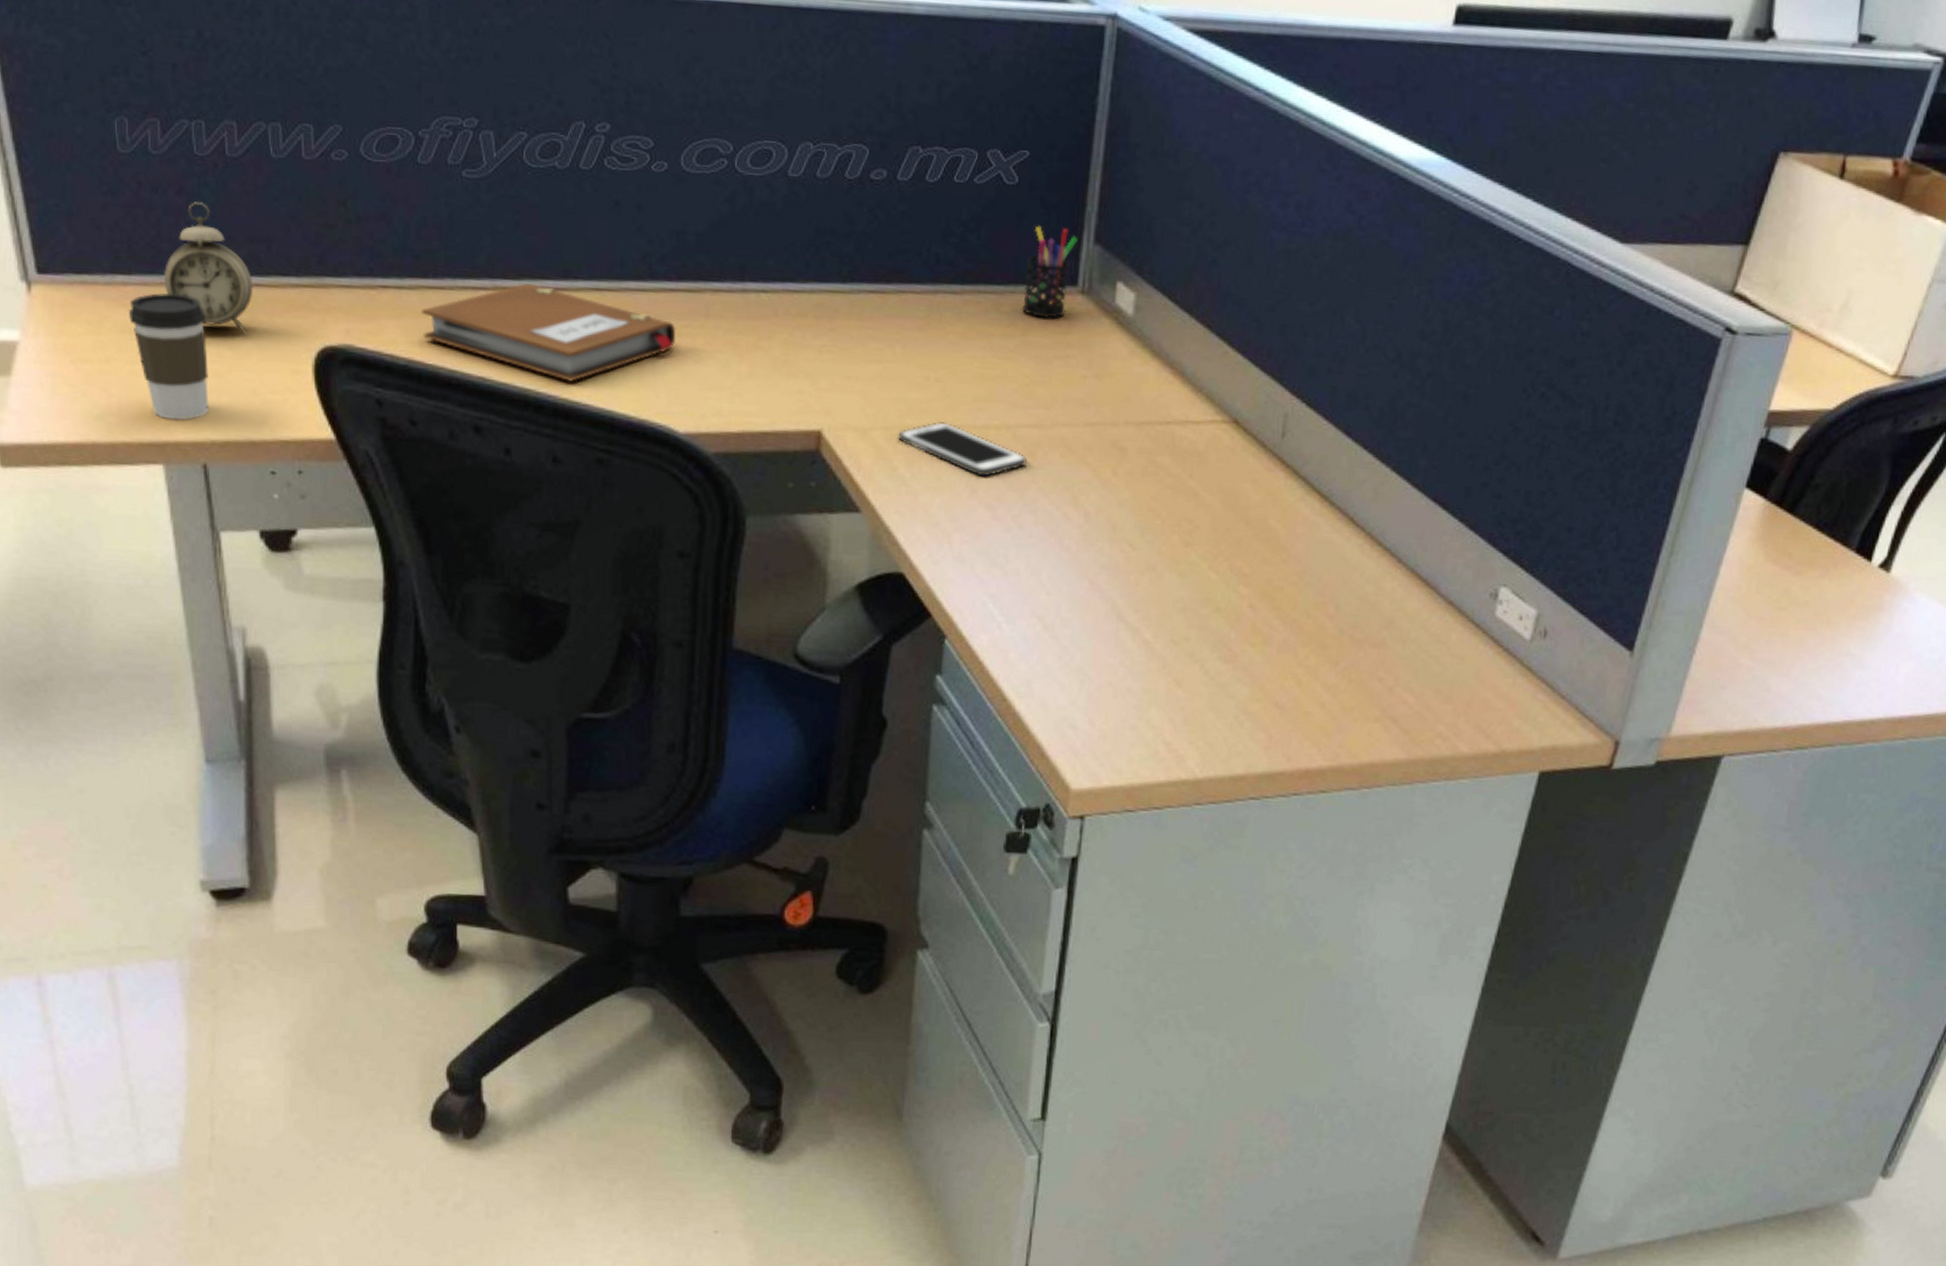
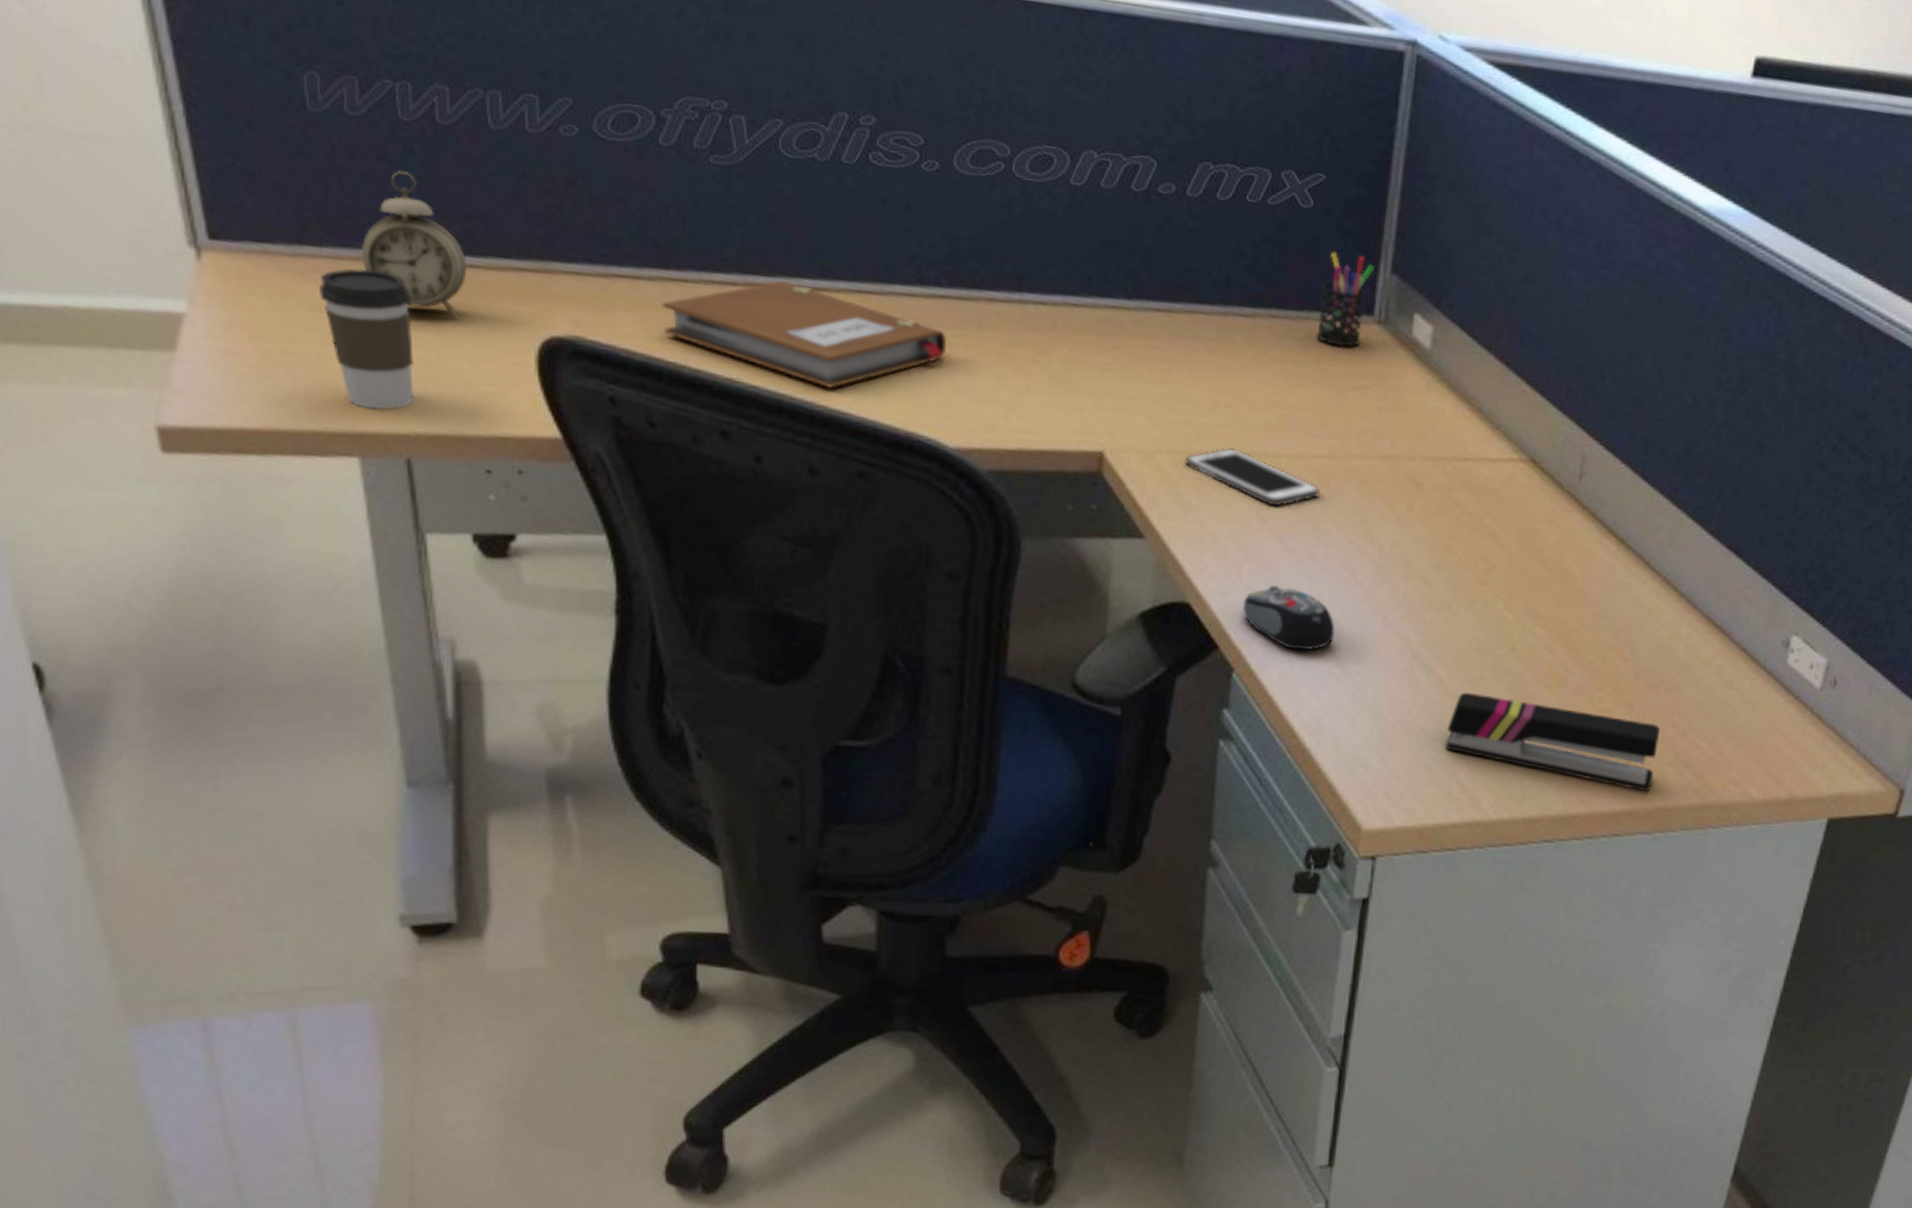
computer mouse: none [954,554,1043,617] -> present [1243,585,1335,651]
stapler: none [1152,652,1367,748] -> present [1446,692,1661,792]

